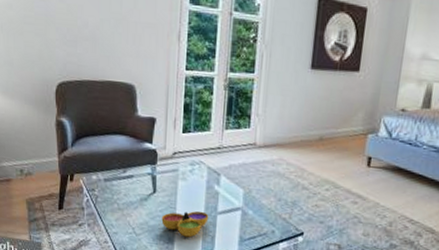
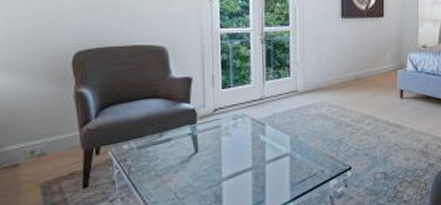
decorative bowl: present [161,211,209,238] -> none [206,163,257,192]

